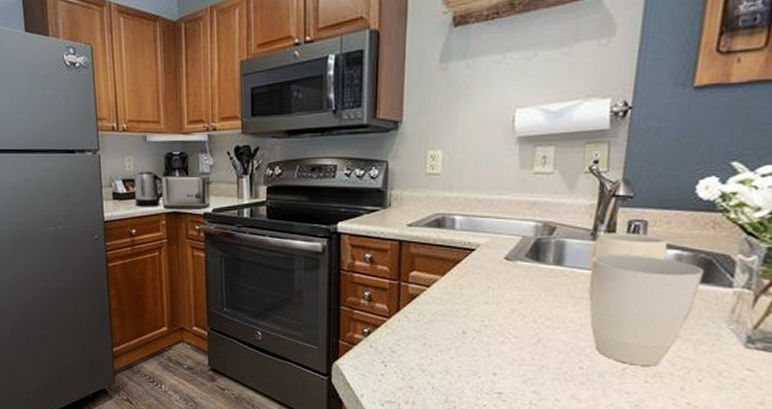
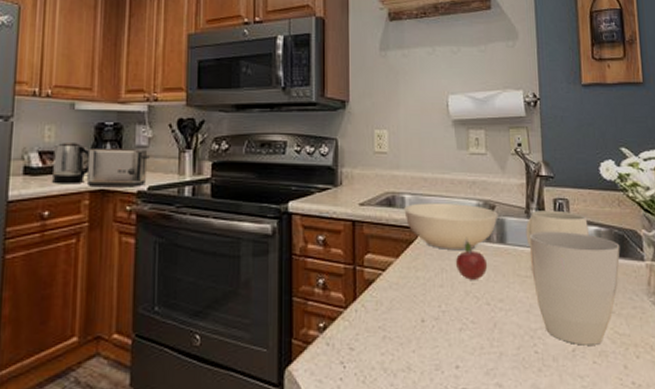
bowl: none [453,224,559,271] -> present [404,202,499,251]
fruit: none [503,258,540,299] -> present [455,237,488,280]

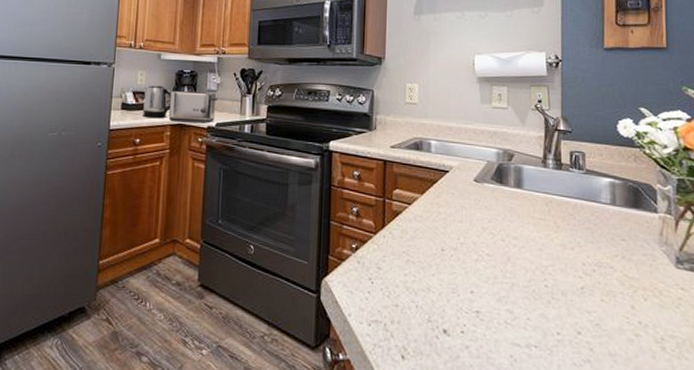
bowl: present [404,202,499,251] -> none [430,148,517,192]
fruit: present [455,237,488,280] -> none [474,180,505,218]
mug: present [525,210,589,269] -> none [542,161,603,213]
cup: present [530,231,620,346] -> none [546,179,634,285]

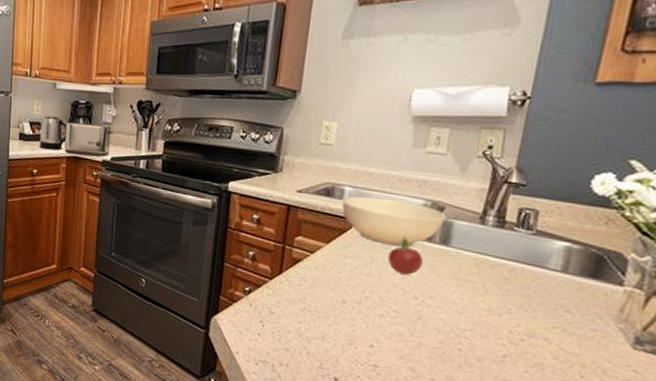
bowl: none [430,148,517,192] -> present [341,196,447,246]
fruit: none [474,180,505,218] -> present [387,234,424,275]

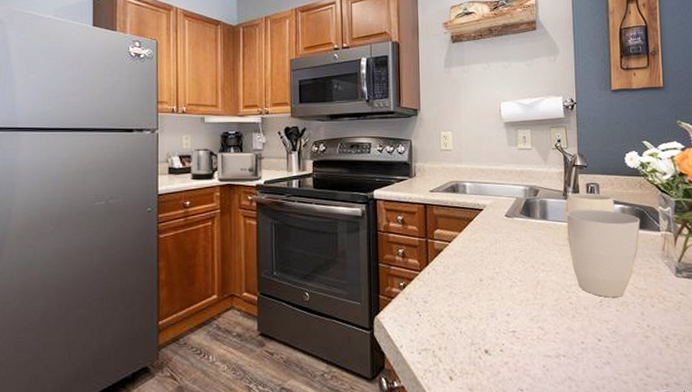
bowl: present [341,196,447,246] -> none [465,188,541,226]
fruit: present [387,234,424,275] -> none [506,215,533,248]
cup: none [472,238,595,357] -> present [567,209,641,298]
mug: none [474,217,559,274] -> present [563,193,615,239]

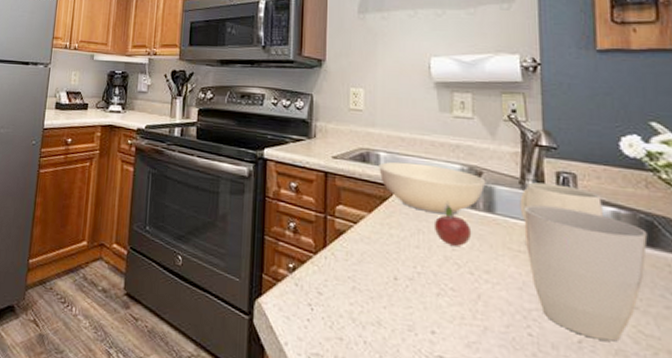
kettle: present [189,148,218,181] -> none [75,85,103,119]
toaster: present [216,151,264,182] -> none [99,91,148,125]
bowl: none [465,188,541,226] -> present [379,161,486,214]
fruit: none [506,215,533,248] -> present [433,201,472,246]

